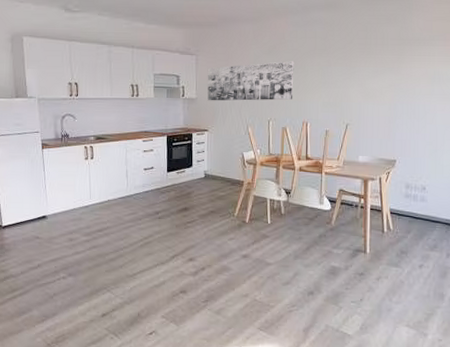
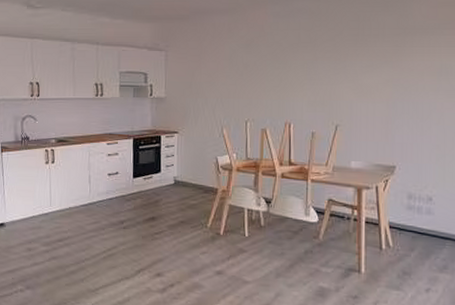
wall art: present [207,60,294,101] -> none [177,55,275,101]

